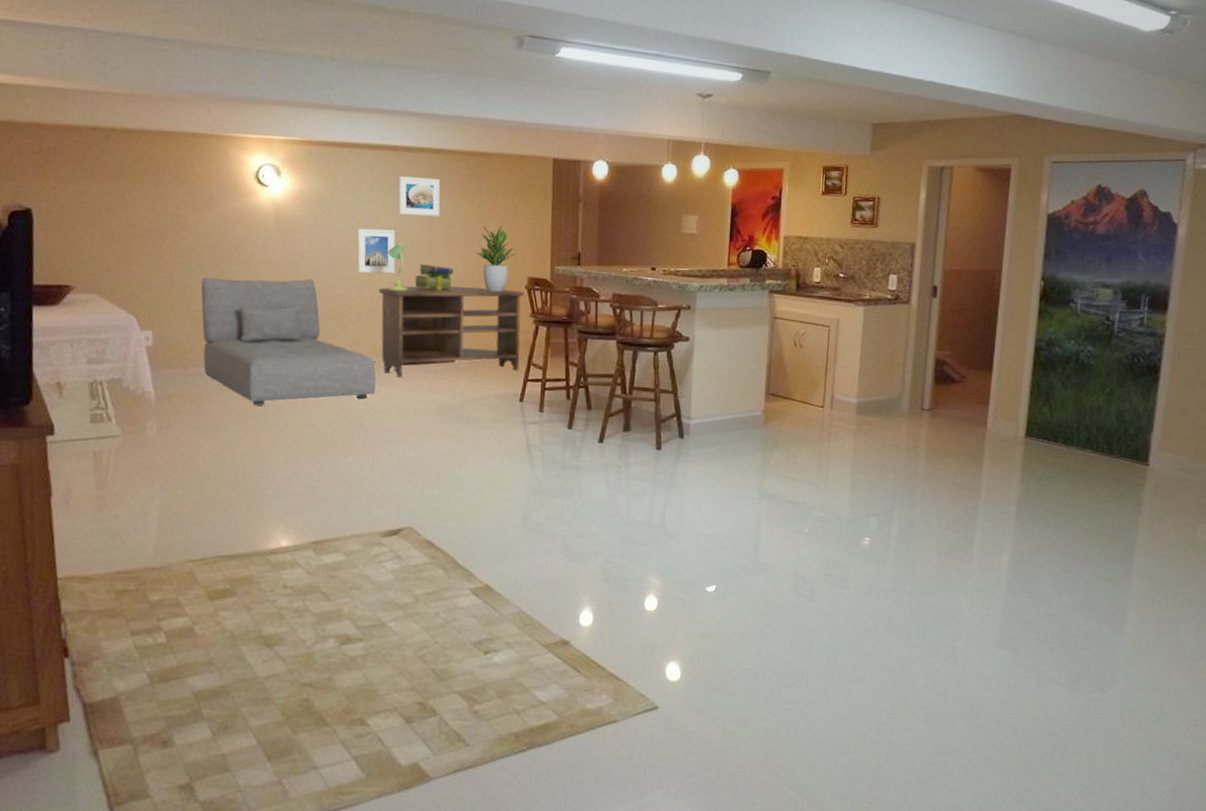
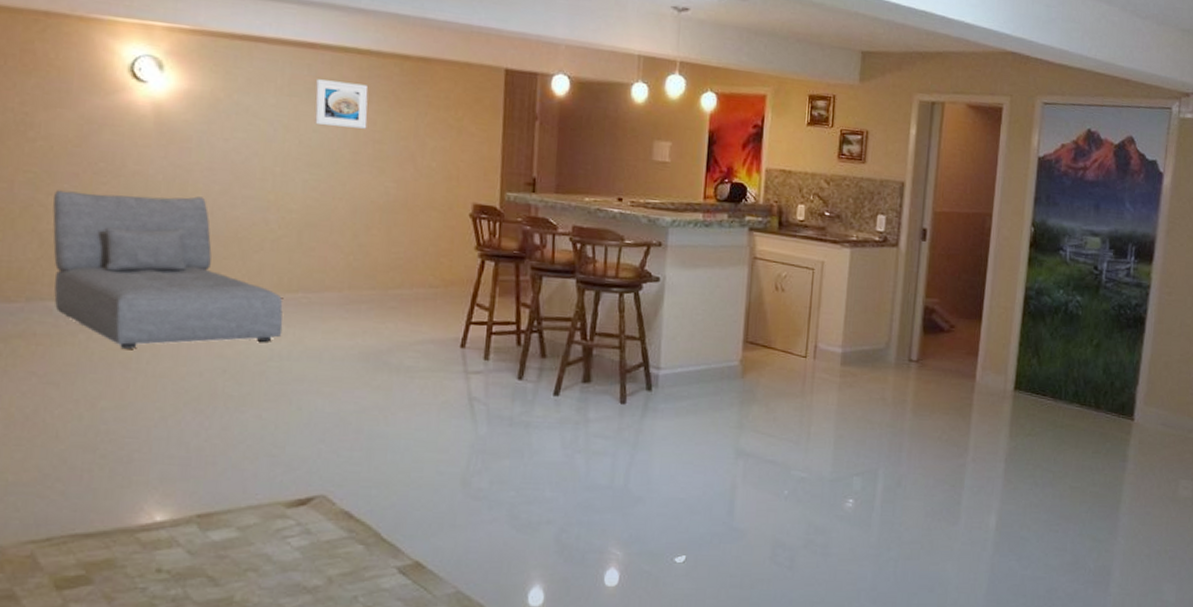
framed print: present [357,228,396,274] -> none [261,138,311,195]
tv stand: present [378,286,524,378] -> none [287,209,468,318]
table lamp: present [388,243,409,292] -> none [301,158,326,216]
stack of books: present [414,264,453,290] -> none [333,184,382,216]
potted plant: present [474,224,517,292] -> none [409,141,461,220]

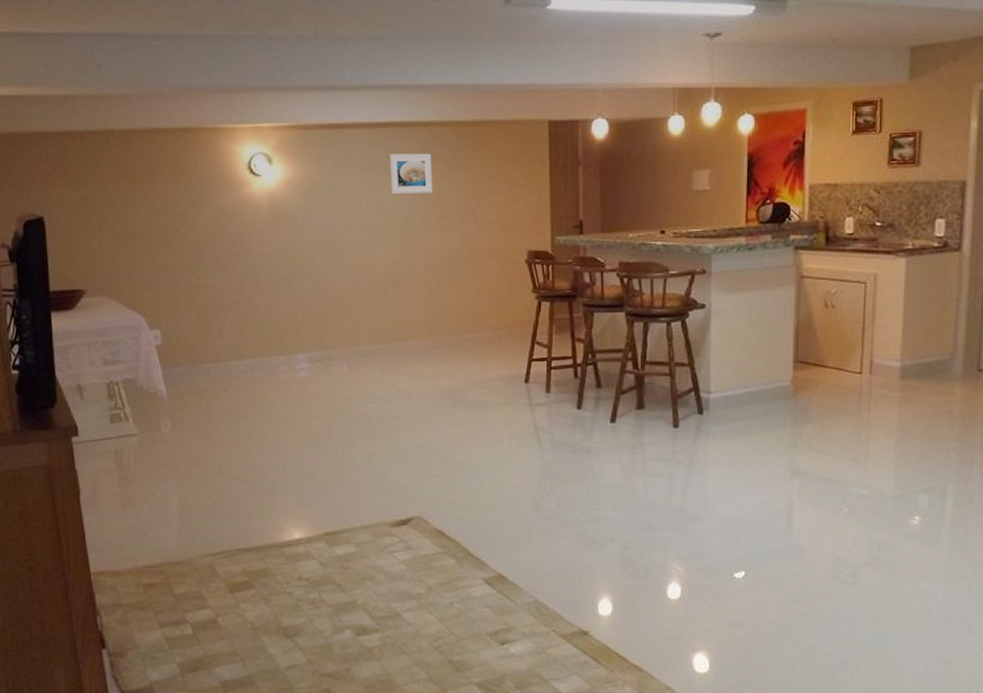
sofa: present [52,190,283,349] -> none [204,268,378,398]

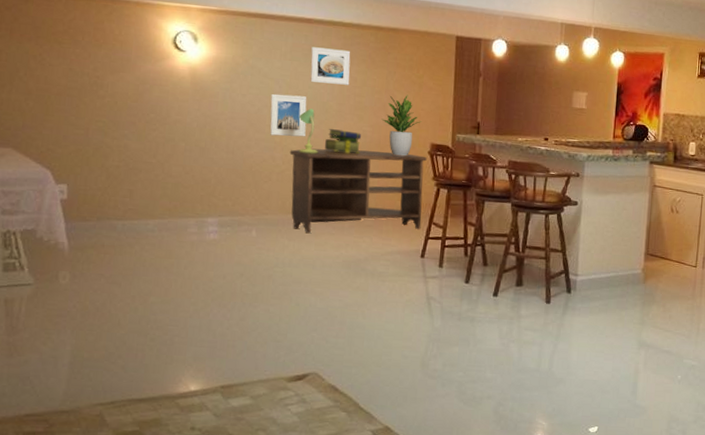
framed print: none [351,211,390,258] -> present [269,93,307,137]
tv stand: none [375,264,524,364] -> present [289,148,427,234]
table lamp: none [383,224,405,275] -> present [299,108,319,154]
stack of books: none [411,245,449,270] -> present [324,129,361,154]
potted plant: none [471,196,515,268] -> present [381,94,421,157]

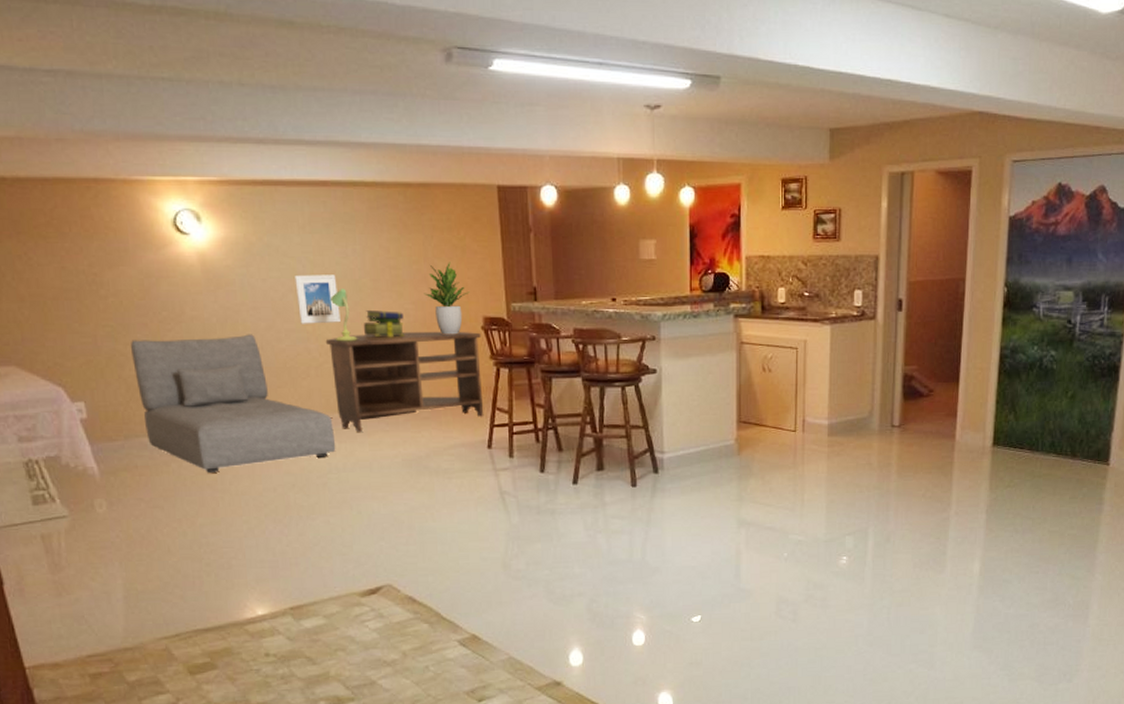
sofa: none [116,135,286,257] -> present [131,334,336,473]
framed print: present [310,47,351,85] -> none [333,215,382,258]

